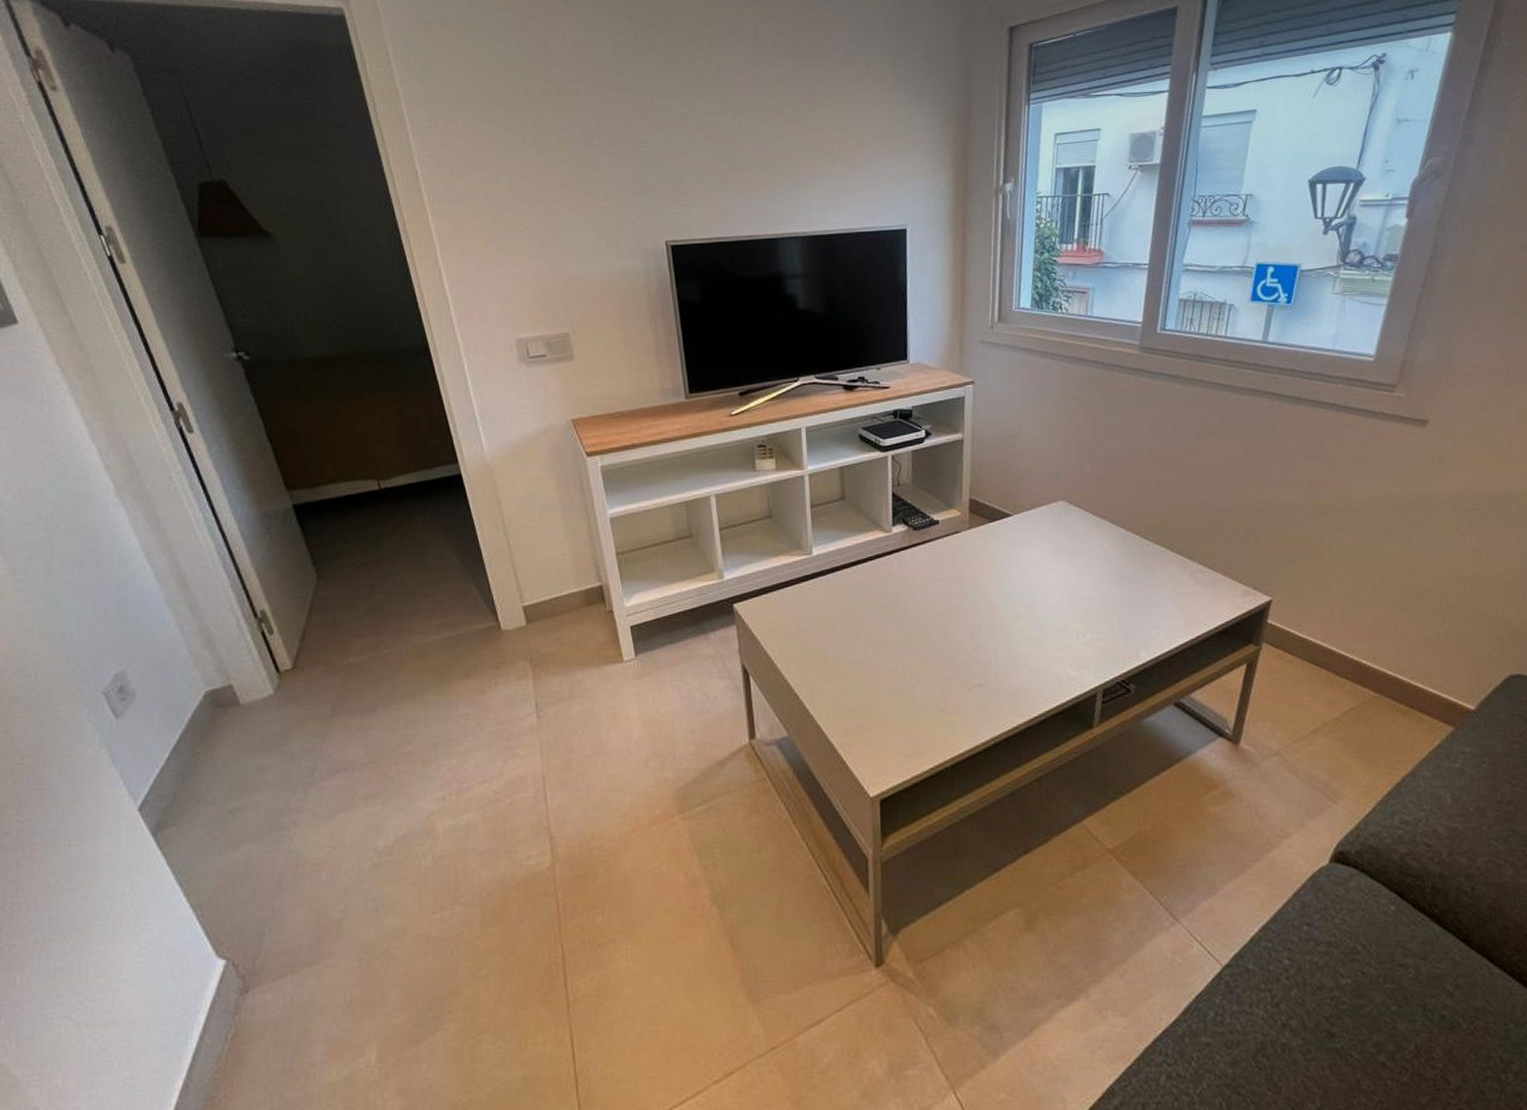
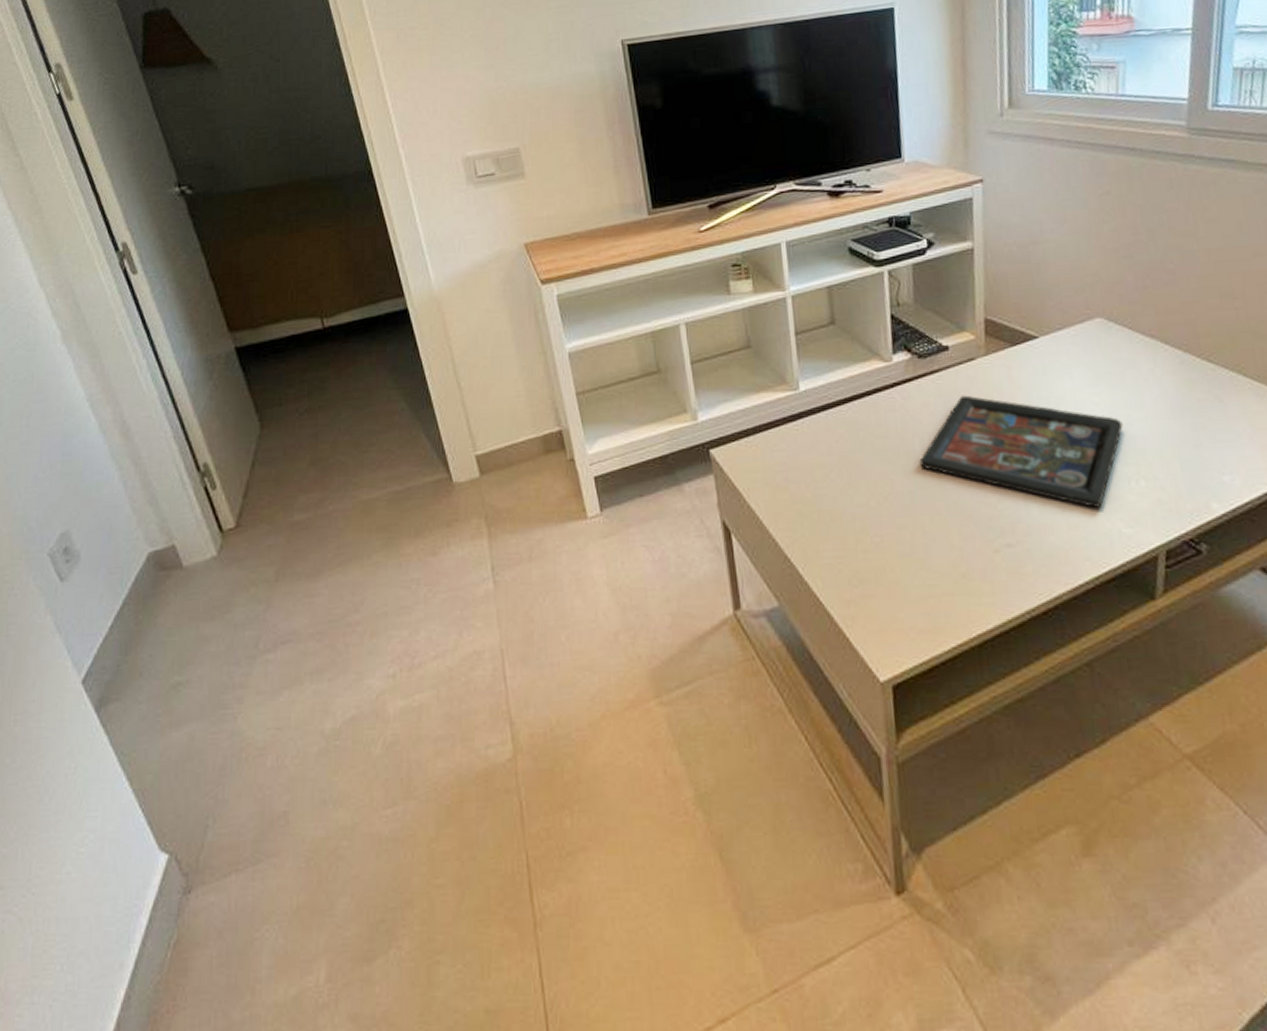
decorative tray: none [910,561,1076,655] -> present [919,395,1123,508]

